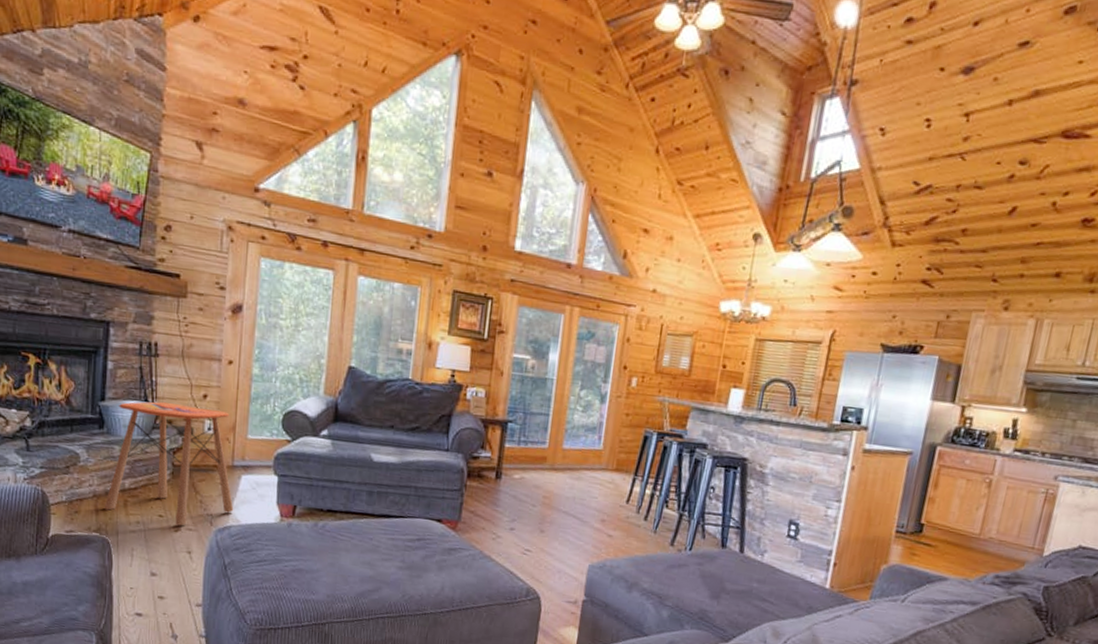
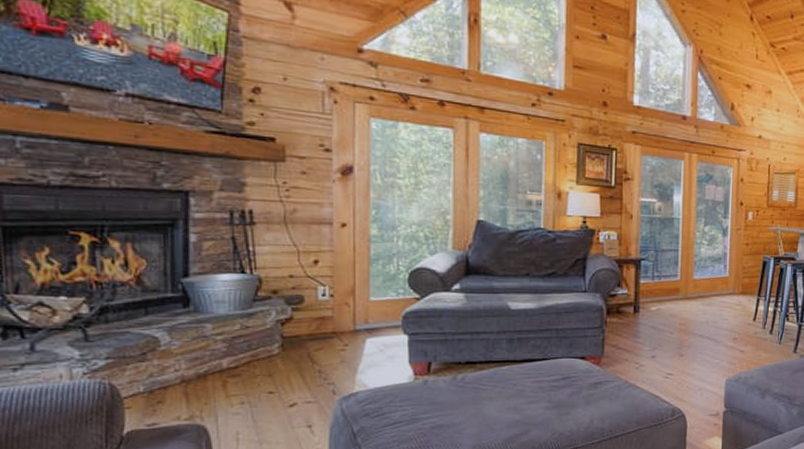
side table: present [104,401,234,526] -> none [196,272,360,400]

